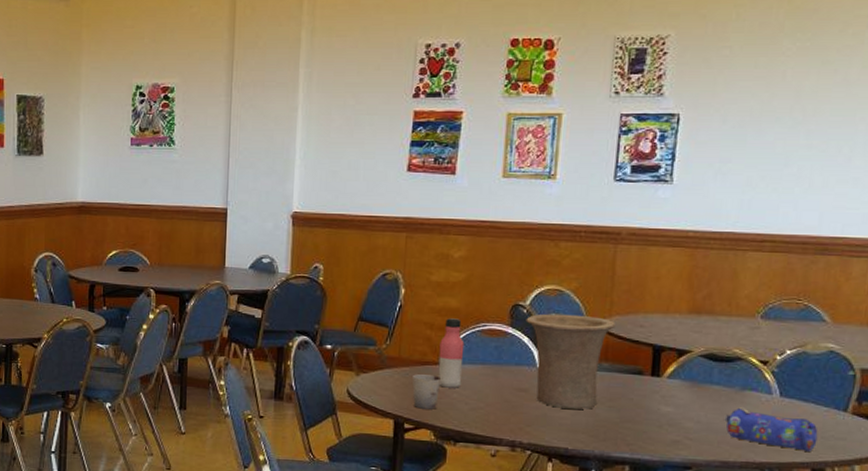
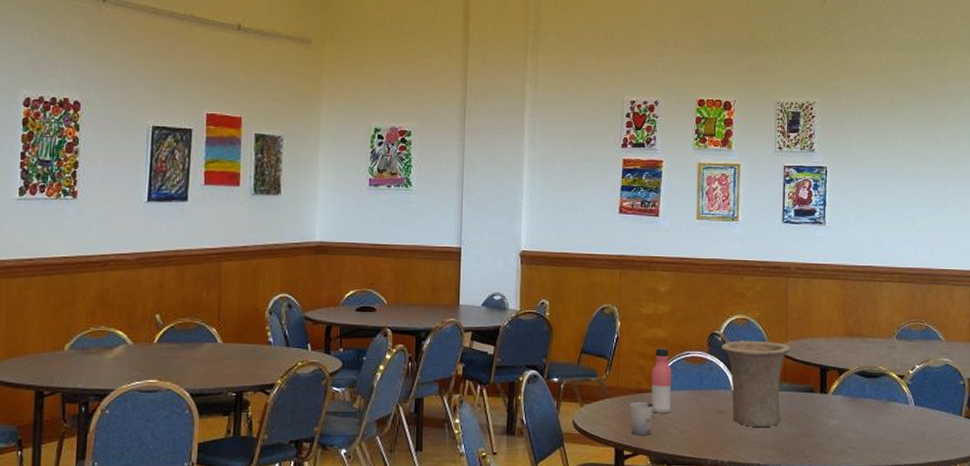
pencil case: present [723,407,818,451] -> none [875,417,943,452]

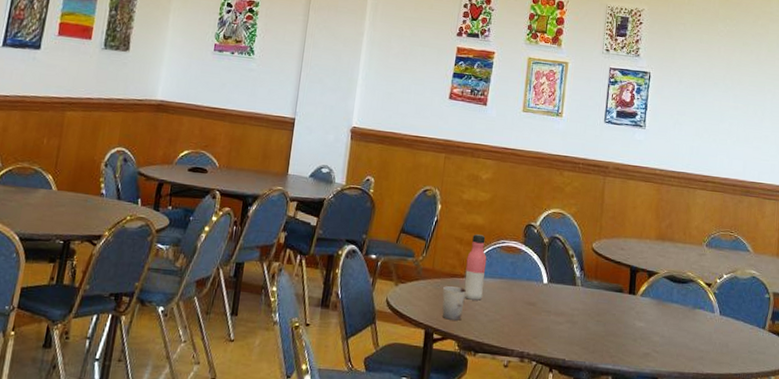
vase: present [721,341,791,428] -> none [536,234,603,323]

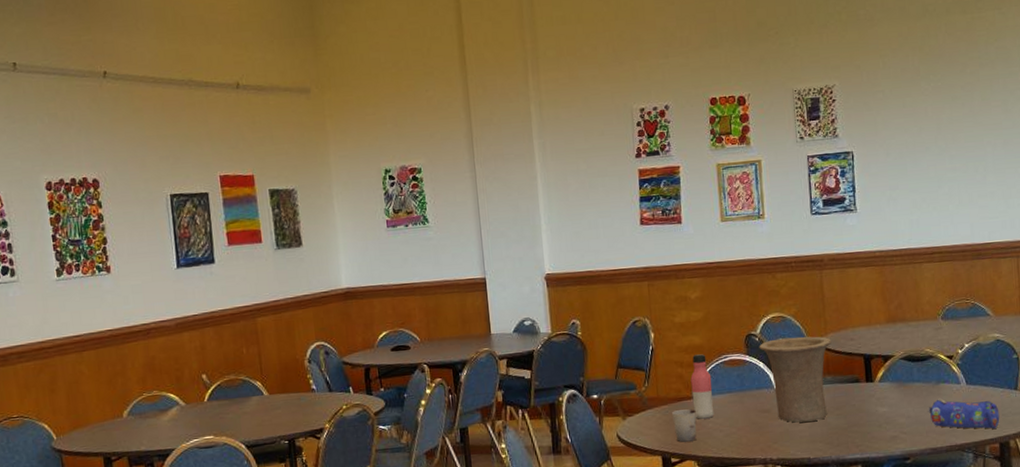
vase: none [536,234,603,323] -> present [759,336,831,423]
pencil case: none [680,324,746,364] -> present [927,399,1000,429]

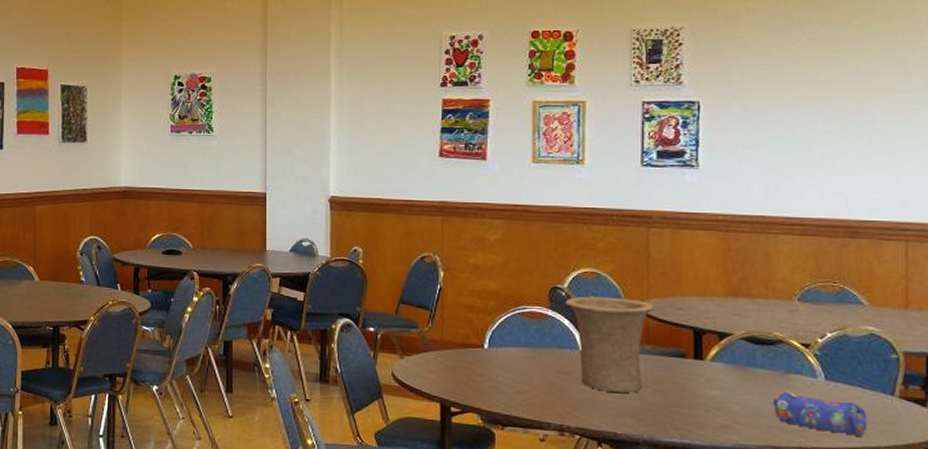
cup: present [672,409,697,442] -> none [457,356,485,393]
water bottle: present [690,354,715,419] -> none [481,301,506,371]

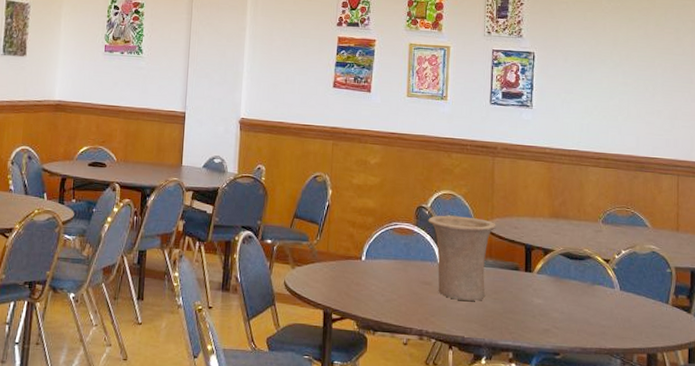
pencil case: present [770,391,868,436] -> none [580,300,650,339]

